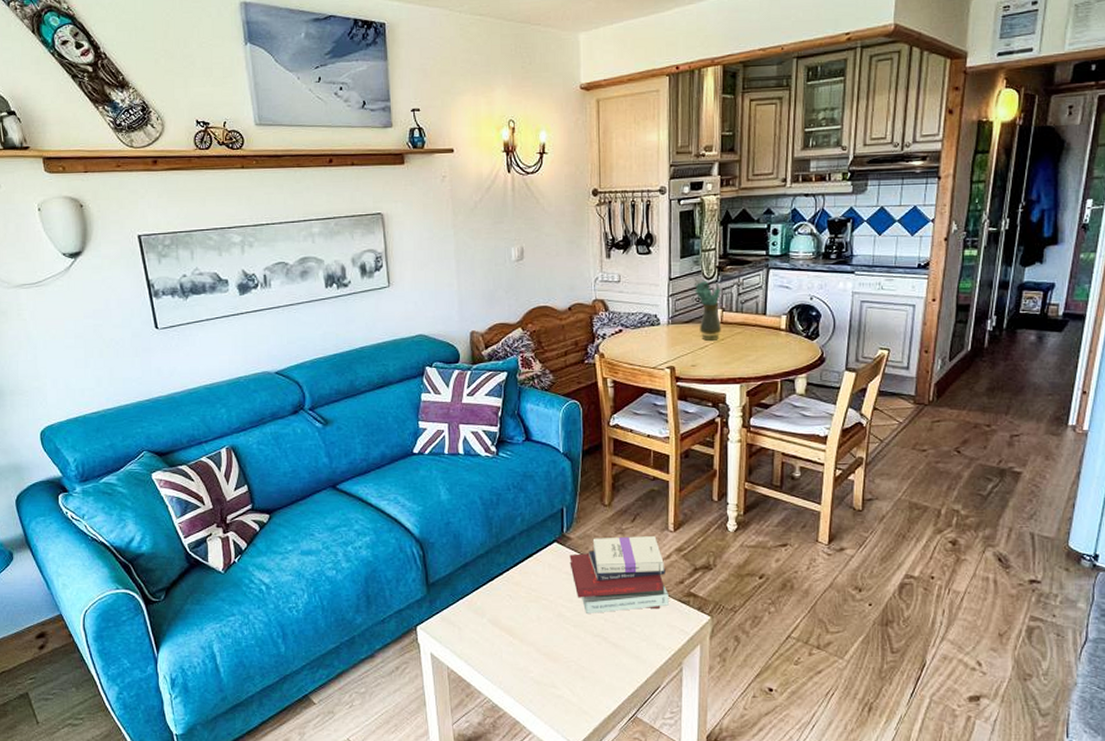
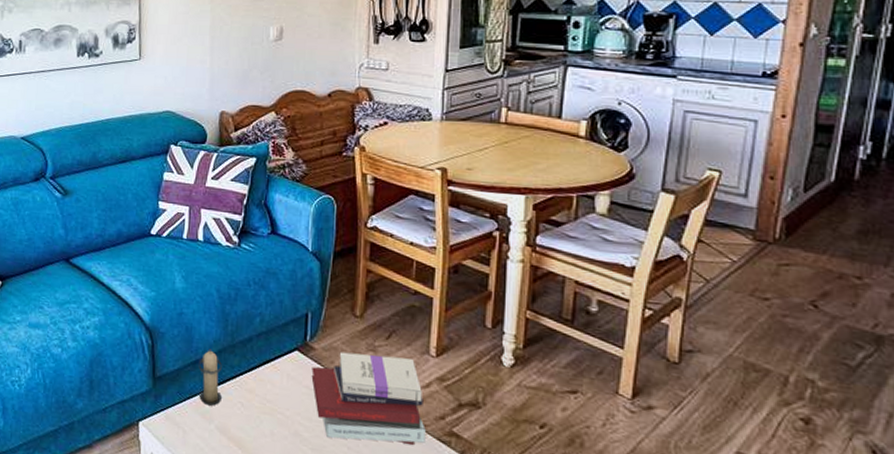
candle: none [468,551,491,602] -> present [198,348,222,406]
vase: present [694,278,721,342] -> none [474,72,507,144]

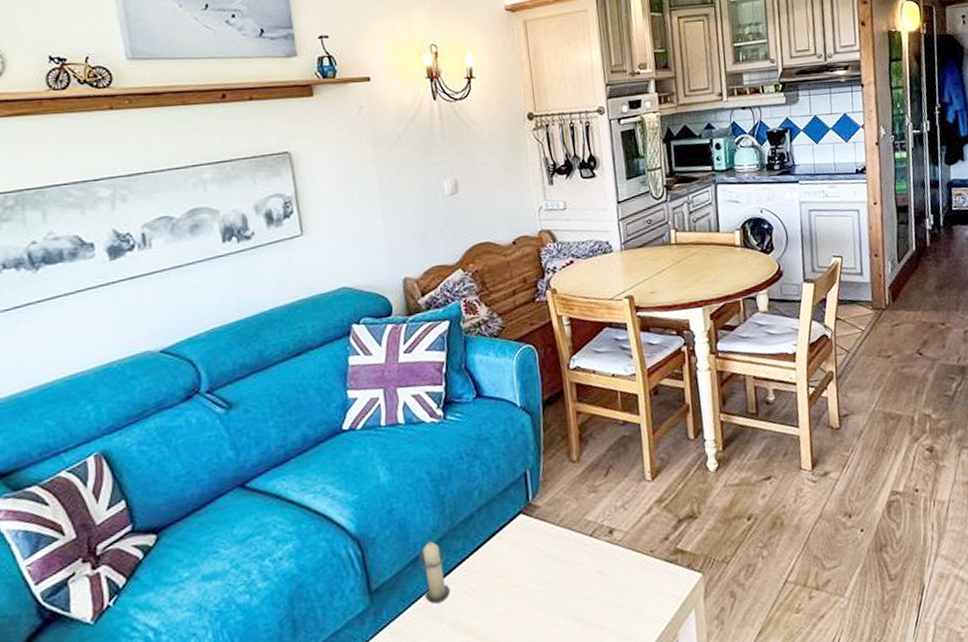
books: present [311,351,426,445] -> none [538,489,655,595]

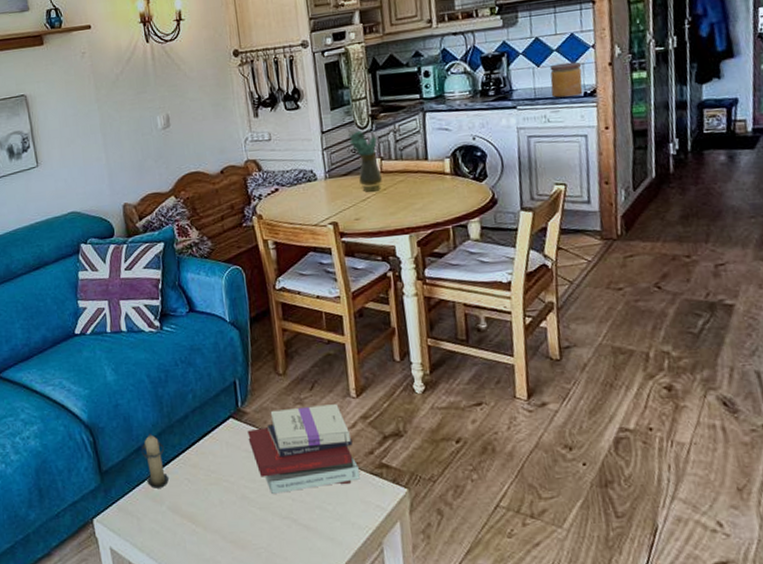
books: none [538,489,655,595] -> present [247,404,360,494]
vase: none [643,199,677,265] -> present [348,128,382,193]
jar: none [826,140,855,174] -> present [549,61,583,98]

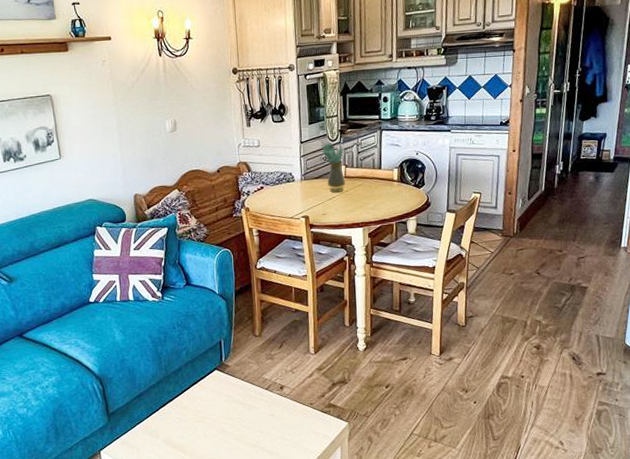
candle: present [141,433,169,488] -> none [142,382,164,426]
books: present [247,404,360,494] -> none [228,359,313,428]
jar: present [549,61,583,98] -> none [476,97,501,125]

